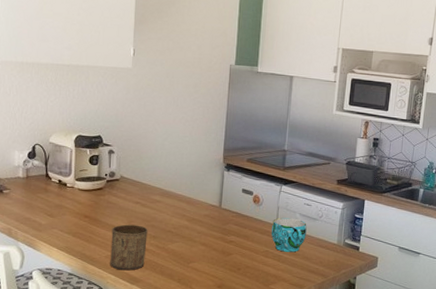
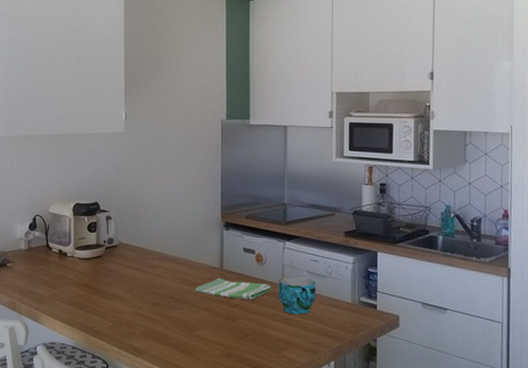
cup: present [110,224,148,271] -> none [112,292,149,342]
dish towel: none [193,215,266,237] -> present [195,277,271,299]

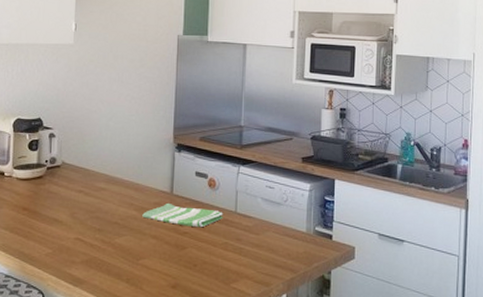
cup: present [277,276,316,314] -> none [229,203,270,244]

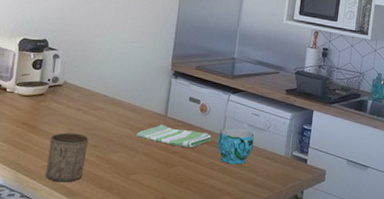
cup: none [50,216,92,270] -> present [45,132,89,183]
cup: none [229,203,270,244] -> present [217,127,254,165]

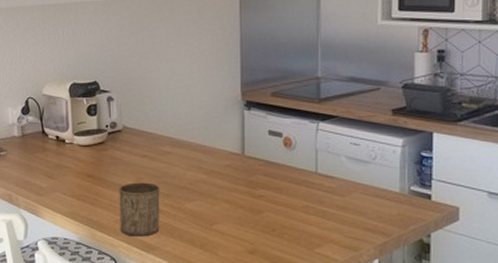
dish towel: present [136,124,212,147] -> none [212,164,302,189]
cup: present [217,127,254,165] -> none [310,163,357,206]

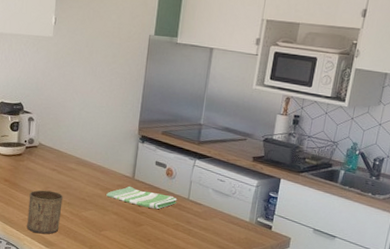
dish towel: none [212,164,302,189] -> present [106,186,177,209]

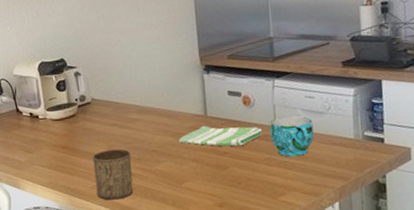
cup: none [182,192,219,227] -> present [269,116,314,157]

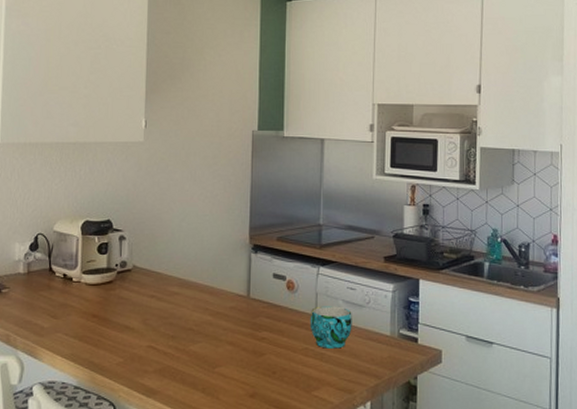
cup: present [92,149,134,200] -> none [122,323,165,380]
dish towel: present [179,125,263,147] -> none [218,306,303,332]

